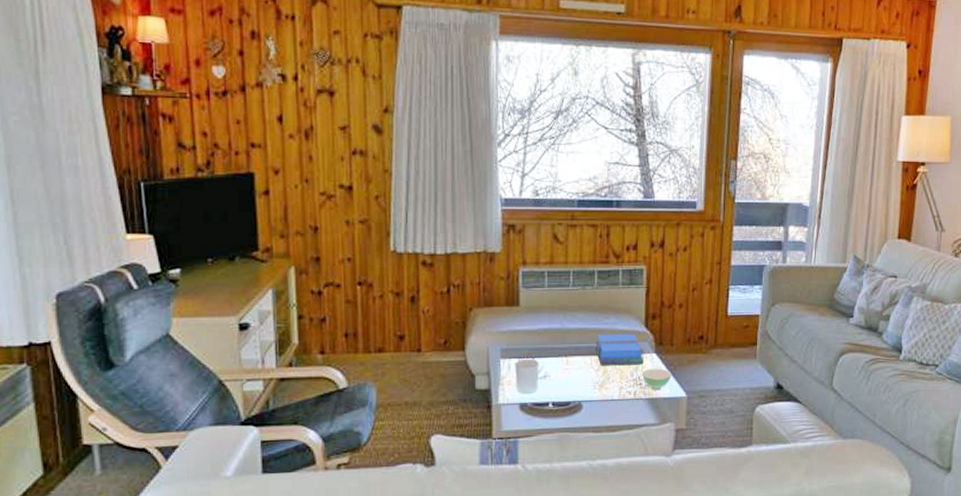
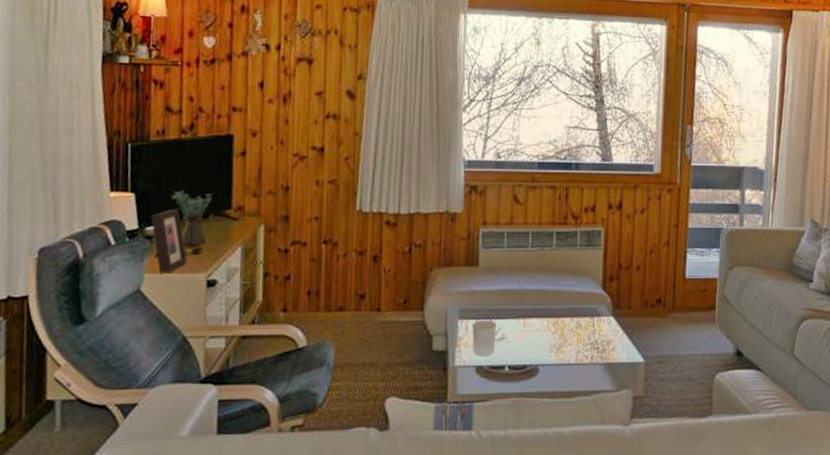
picture frame: none [172,250,216,317] -> present [150,208,188,273]
vase: none [192,231,237,299] -> present [171,190,212,256]
books: present [596,333,643,366] -> none [553,295,601,329]
bowl: present [642,368,671,391] -> none [599,332,629,355]

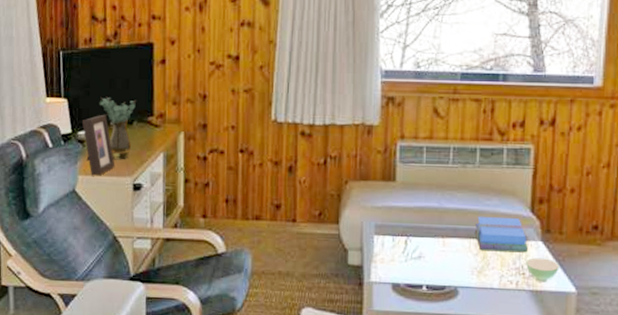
candle holder: present [472,319,496,358] -> none [388,236,414,275]
books: none [553,295,601,329] -> present [475,216,528,253]
bowl: none [599,332,629,355] -> present [526,257,559,283]

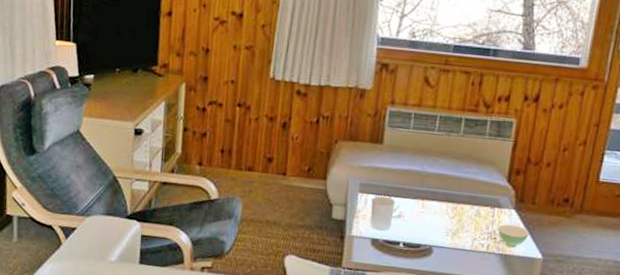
picture frame: present [81,114,115,176] -> none [88,60,119,119]
vase: present [99,96,136,160] -> none [106,43,141,106]
candle holder: none [388,236,414,275] -> present [370,196,395,232]
books: present [475,216,528,253] -> none [453,182,502,219]

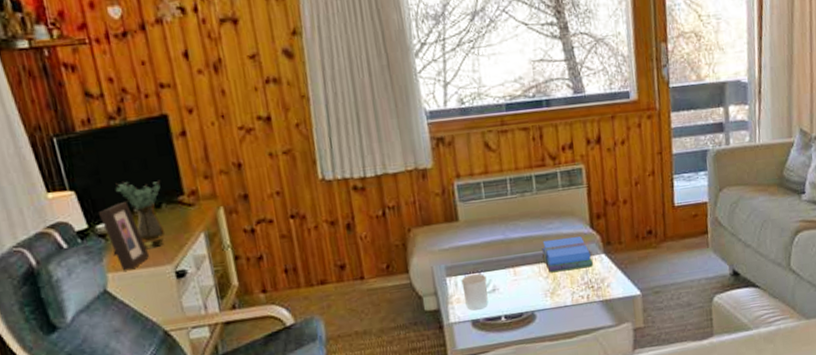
picture frame: none [88,60,119,119] -> present [98,201,150,271]
vase: none [106,43,141,106] -> present [115,180,165,249]
books: none [453,182,502,219] -> present [542,235,593,273]
bowl: present [498,224,529,248] -> none [593,268,624,292]

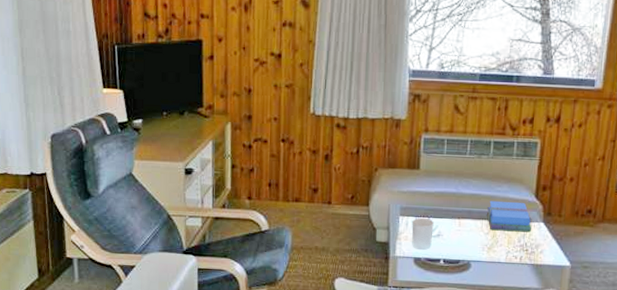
picture frame: present [98,201,150,271] -> none [136,105,168,161]
vase: present [115,180,165,249] -> none [152,88,186,147]

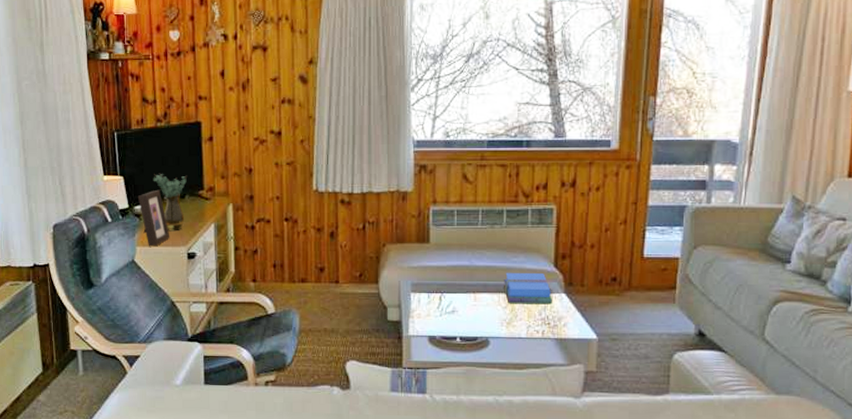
picture frame: none [136,105,168,161] -> present [137,189,170,247]
vase: none [152,88,186,147] -> present [153,173,187,232]
candle holder: present [411,217,434,251] -> none [424,293,448,329]

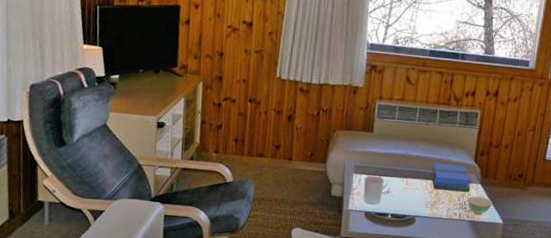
picture frame: present [137,189,170,247] -> none [114,62,143,114]
vase: present [153,173,187,232] -> none [130,47,163,102]
candle holder: none [424,293,448,329] -> present [363,175,384,206]
bowl: none [551,308,582,331] -> present [467,196,492,215]

